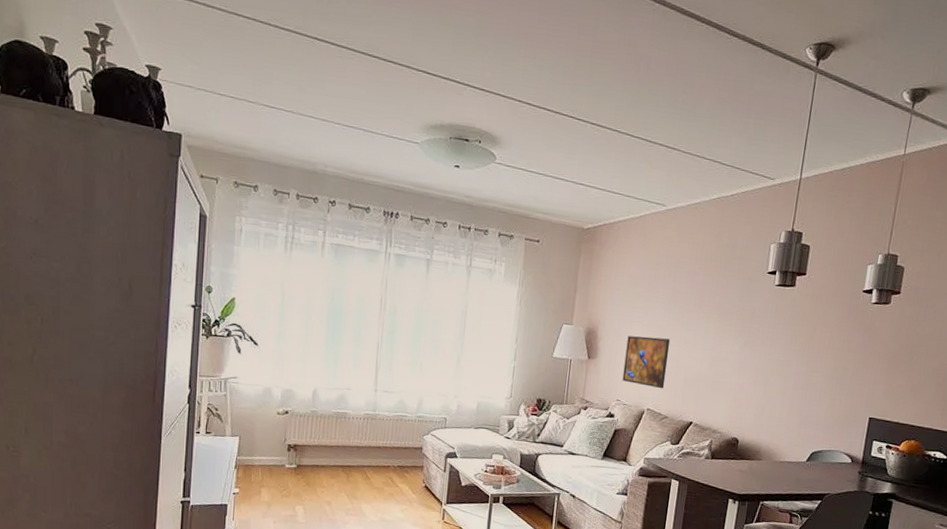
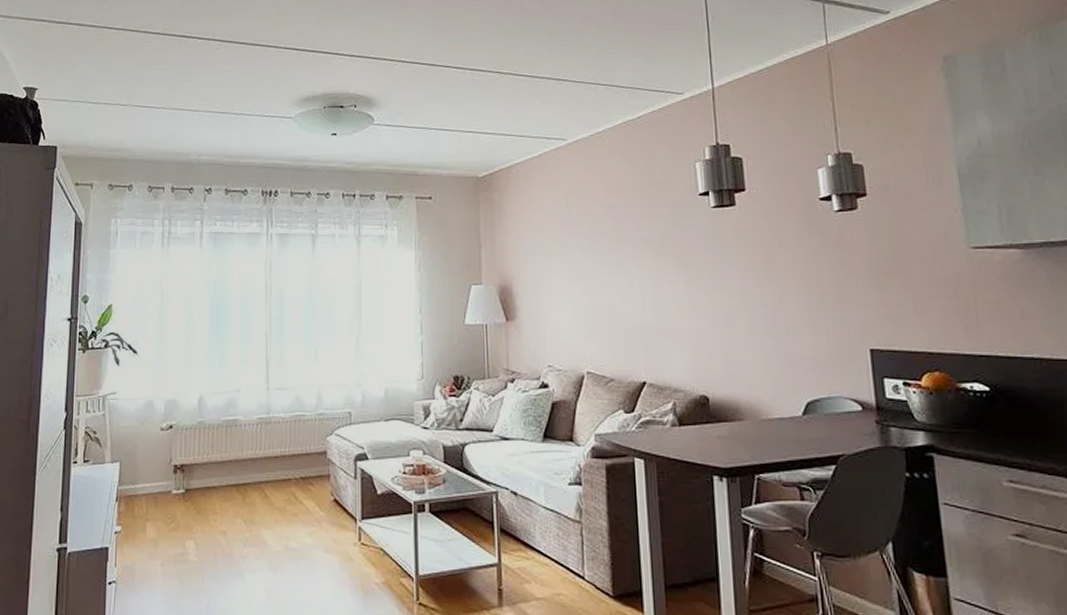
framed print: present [622,335,671,389] -> none [548,286,603,346]

